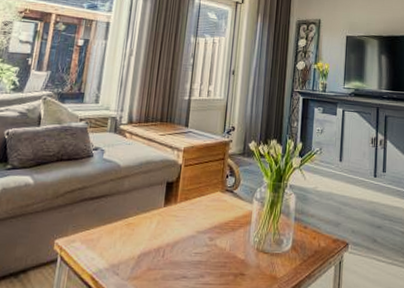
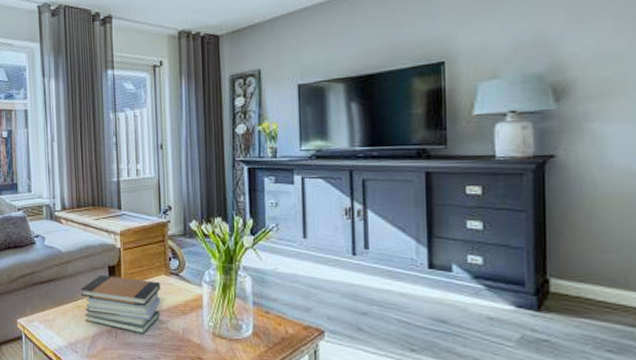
book stack: none [133,190,216,253] -> present [80,274,161,335]

